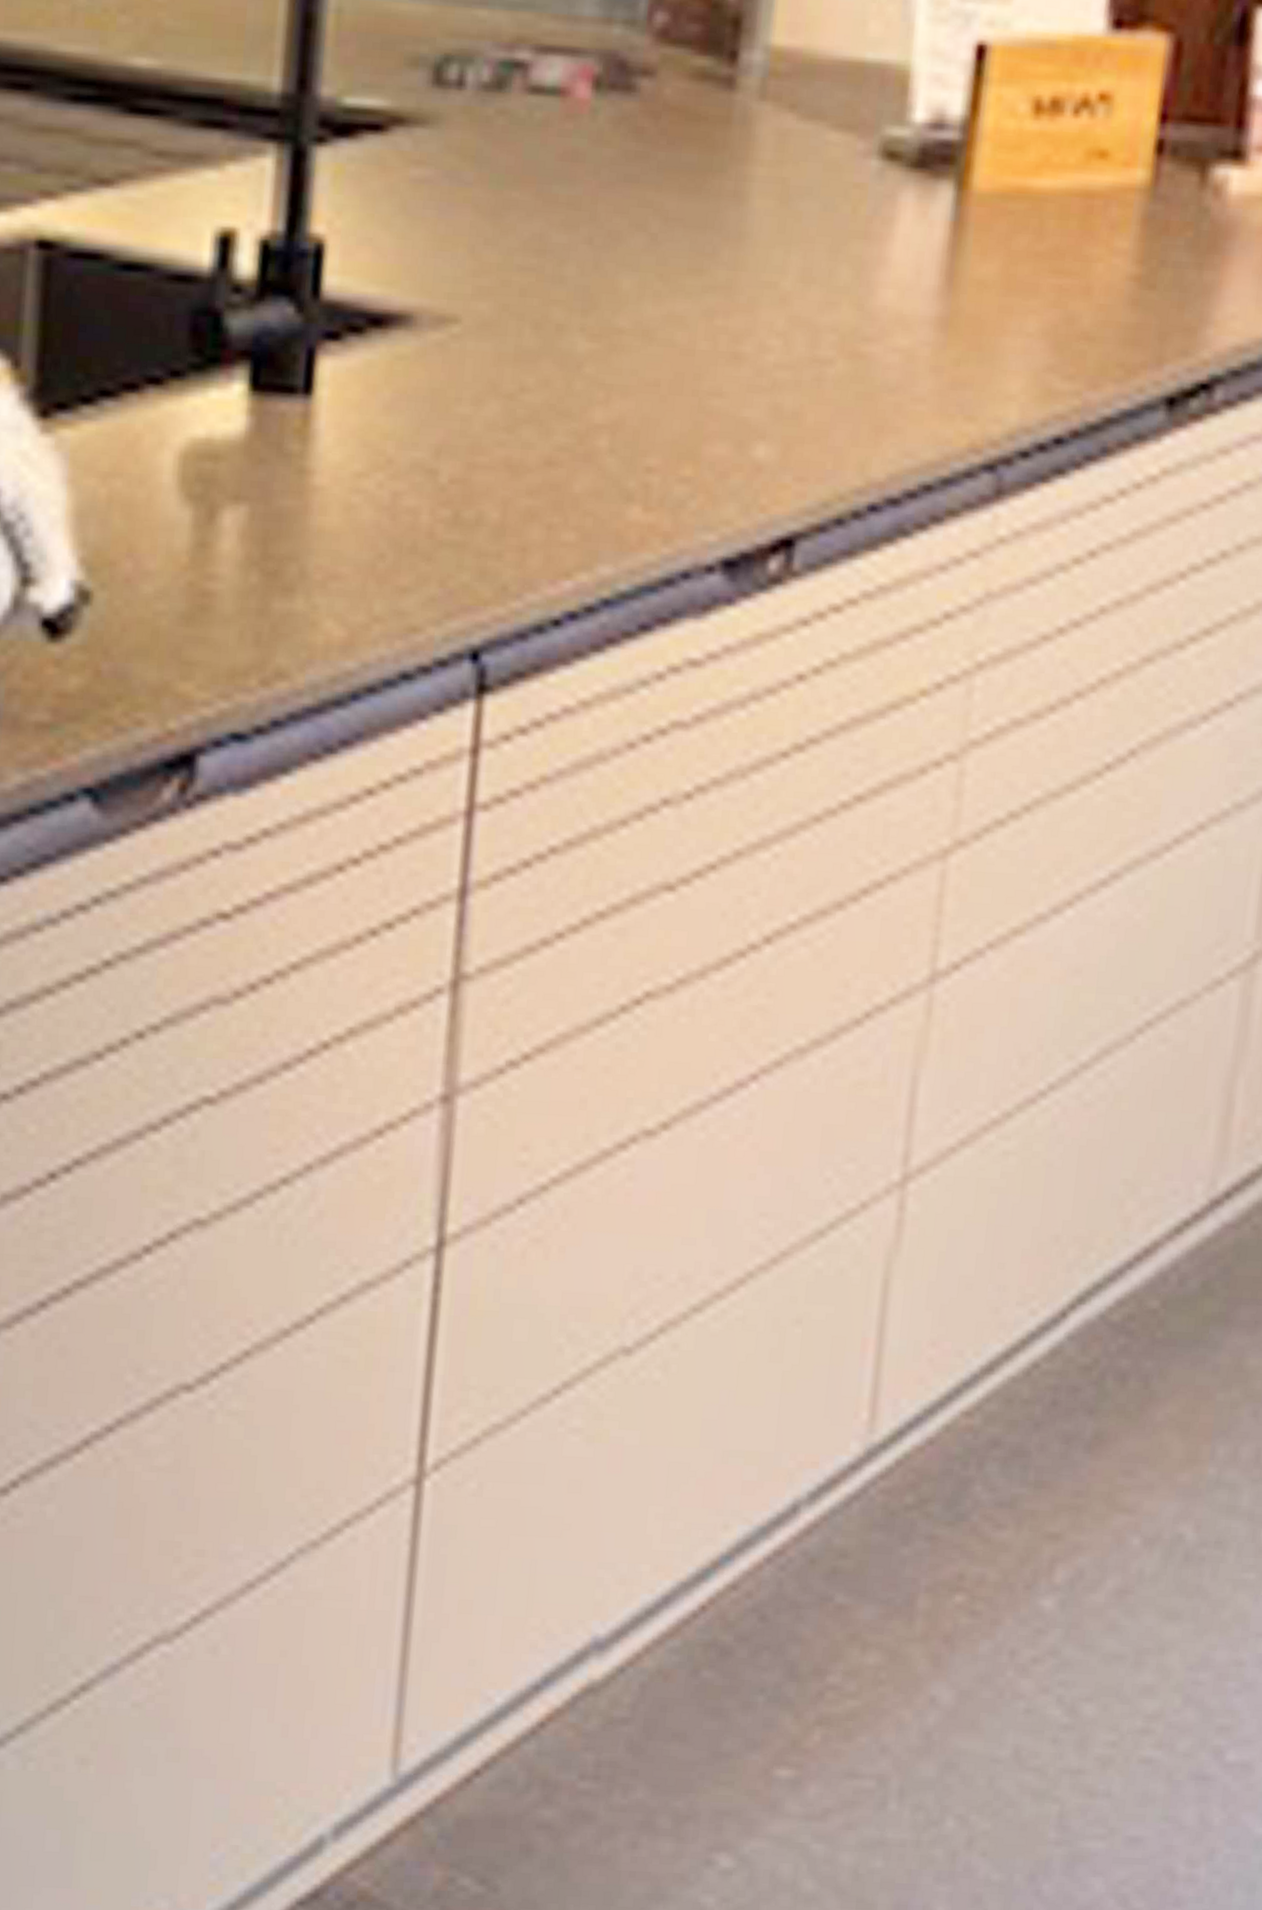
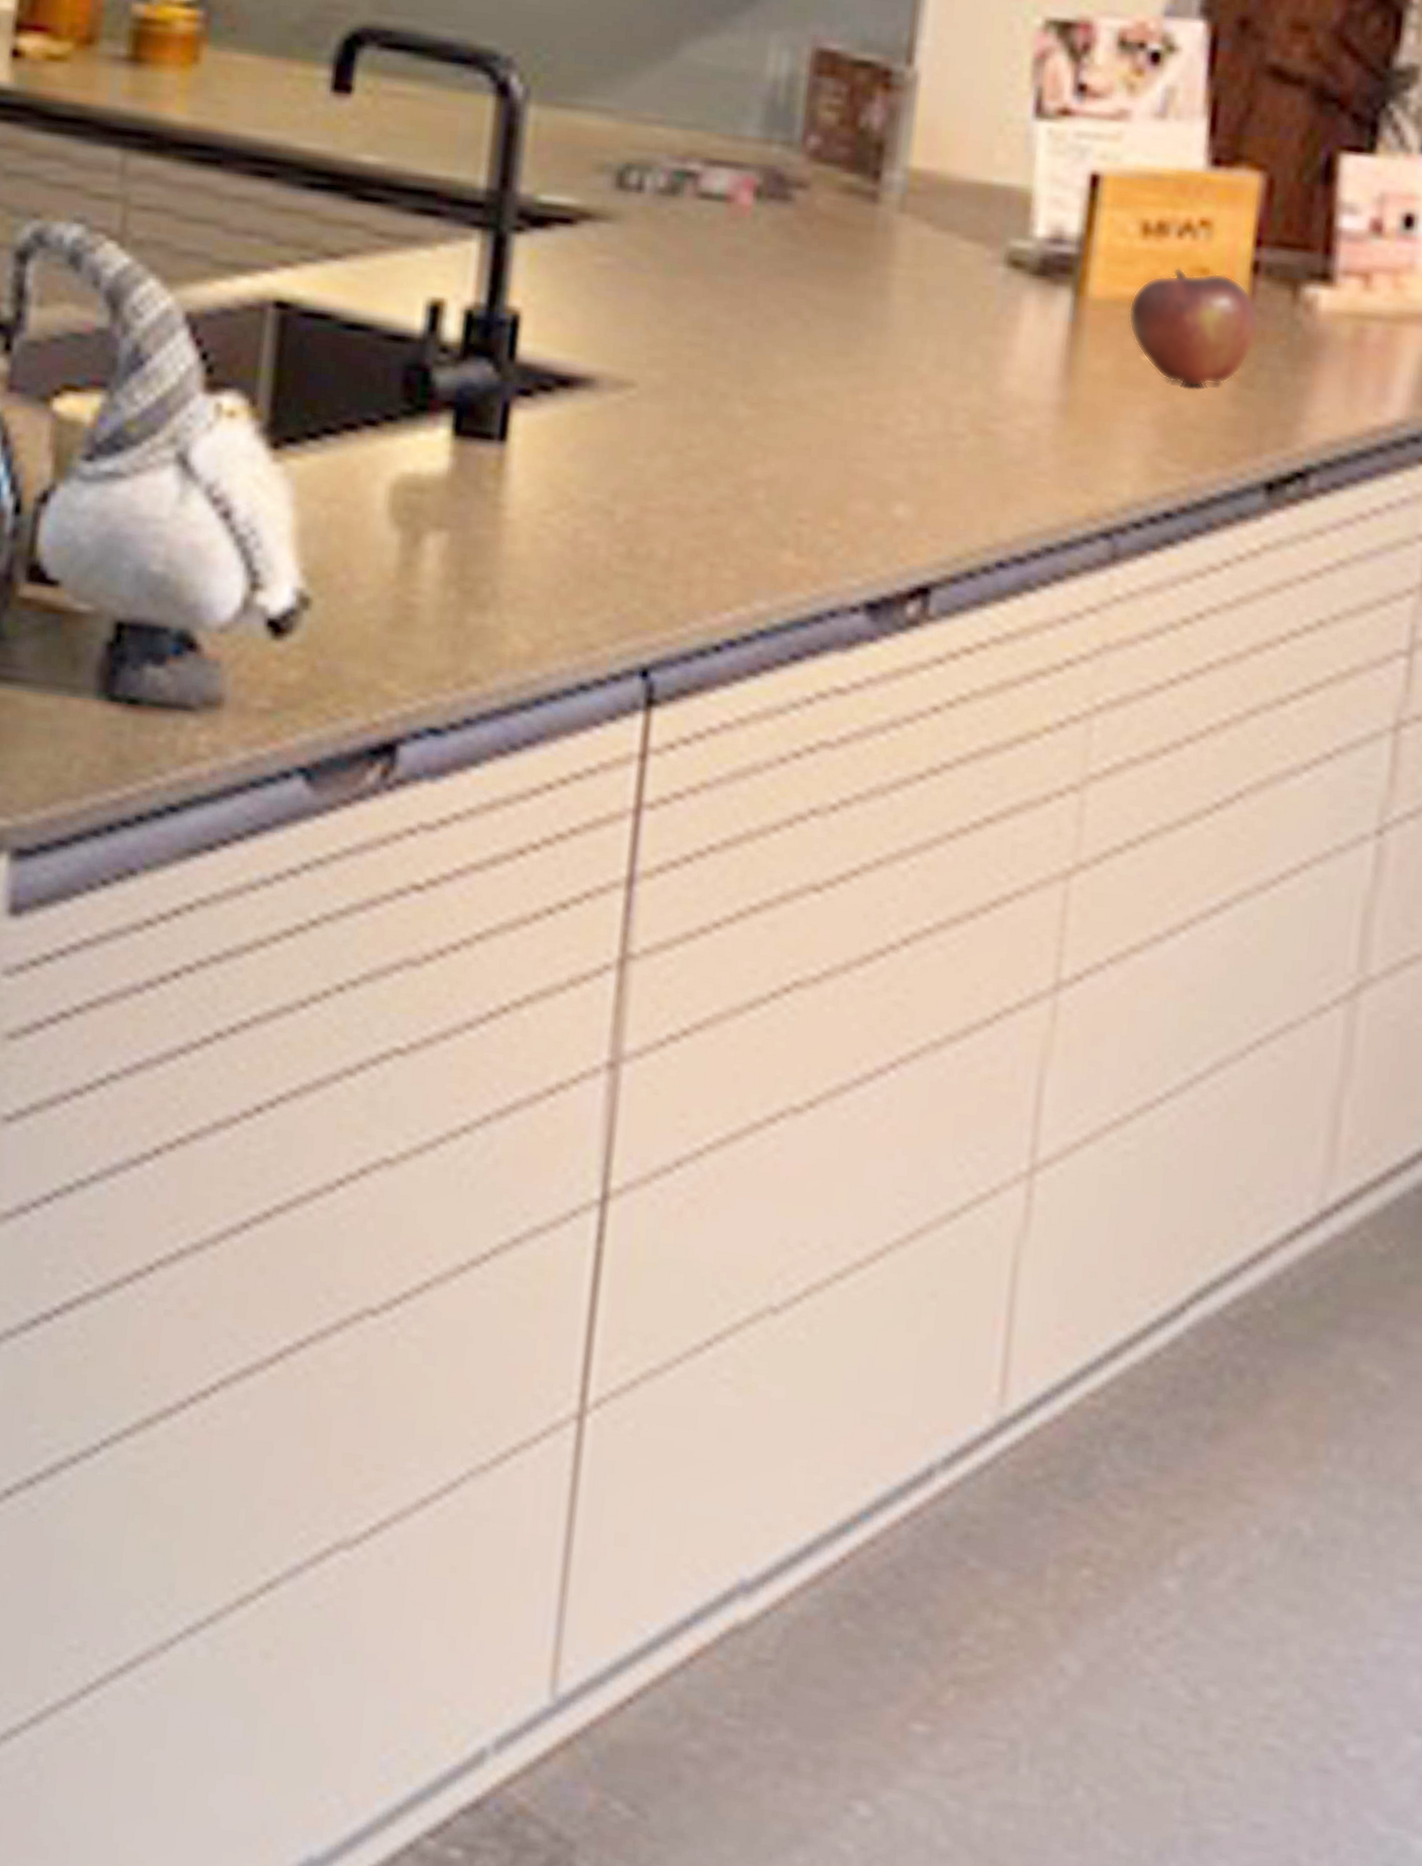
fruit: none [1017,150,1163,291] -> present [1128,266,1260,387]

